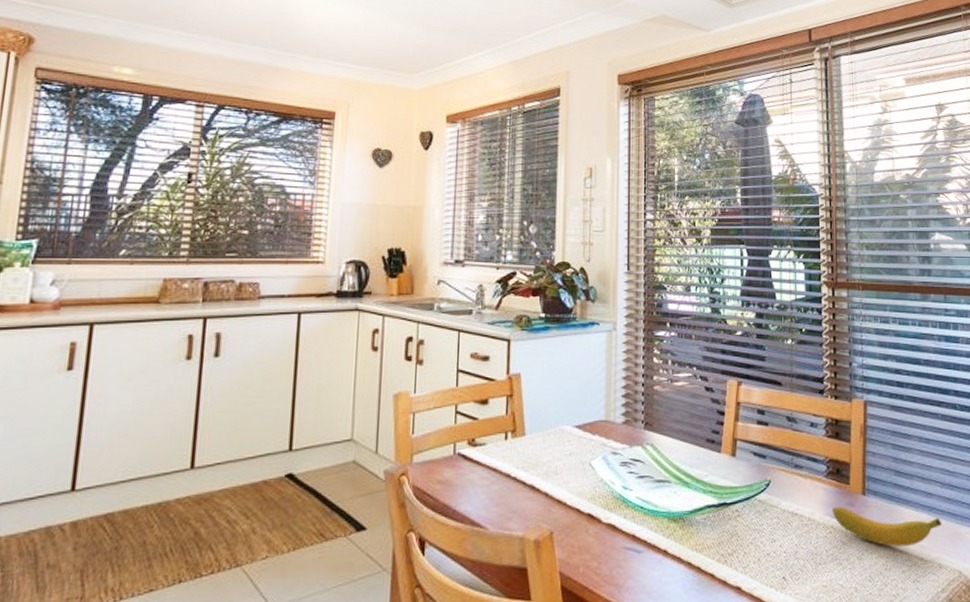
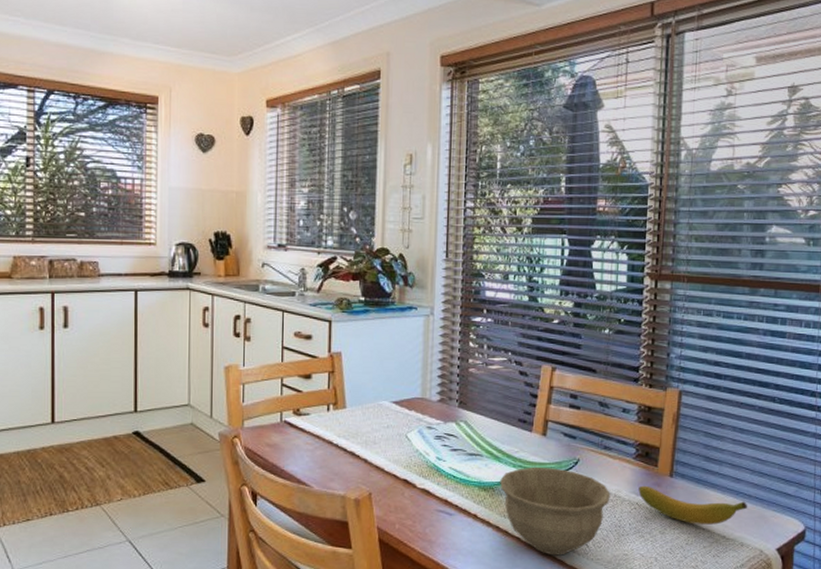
bowl: none [690,491,805,593] -> present [500,467,611,556]

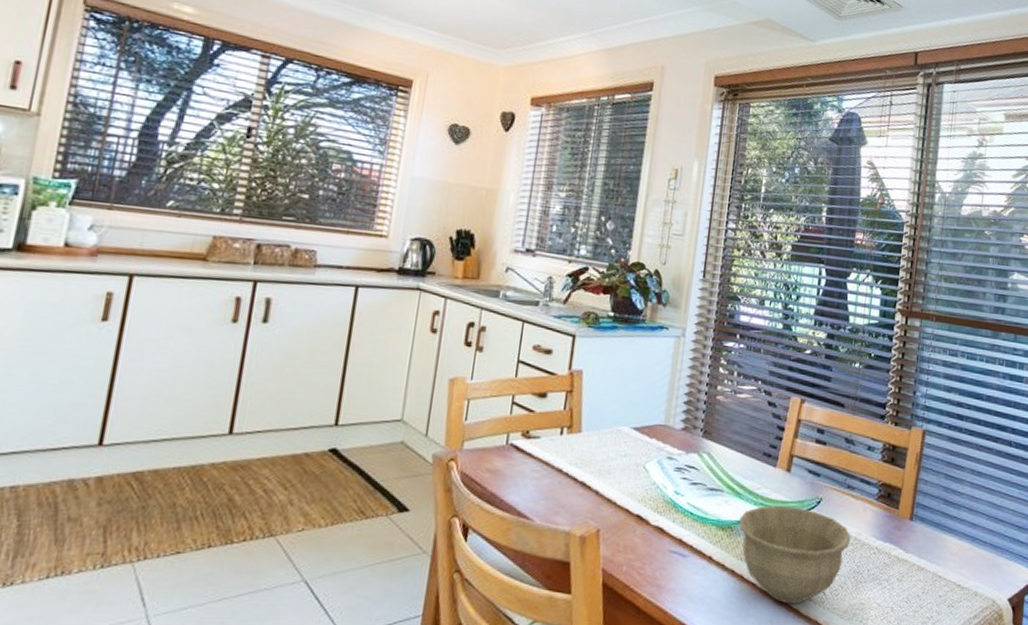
banana: present [638,485,748,525] -> none [878,528,983,572]

